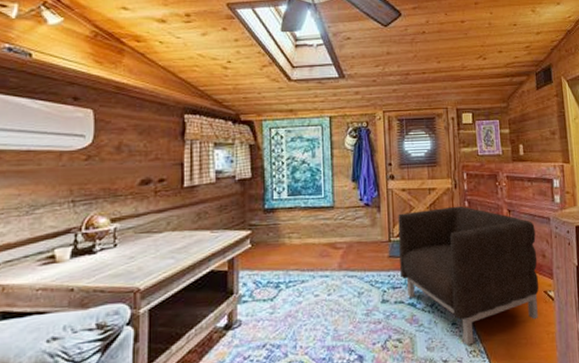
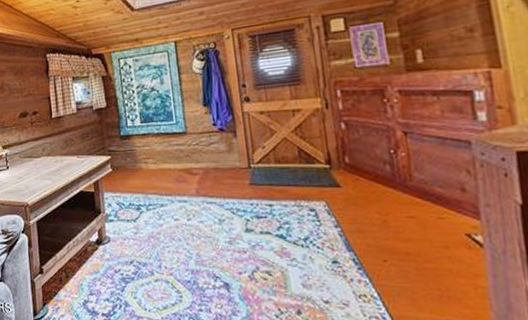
armchair: present [398,206,539,345] -> none [257,128,458,288]

